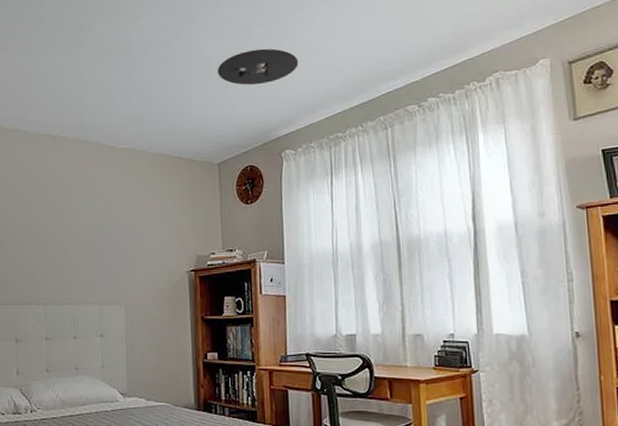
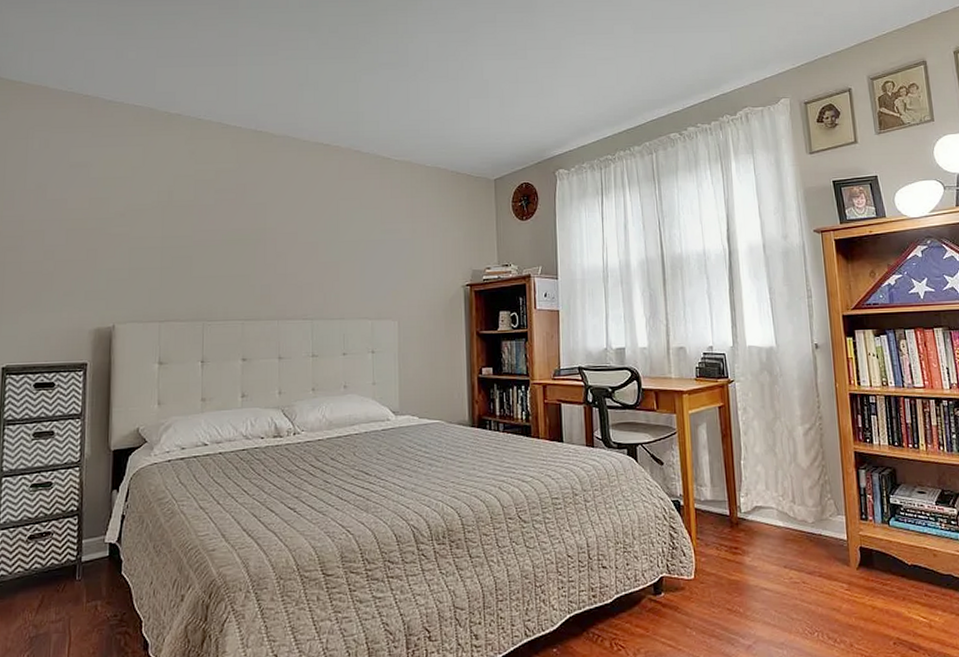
ceiling light: present [217,48,299,86] -> none [494,71,572,106]

